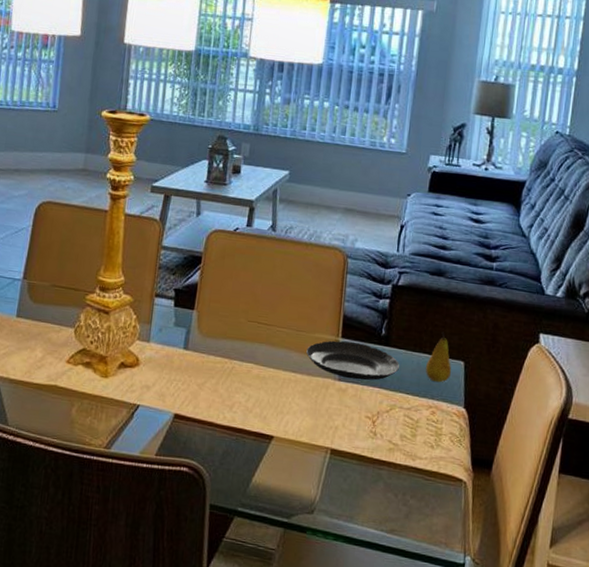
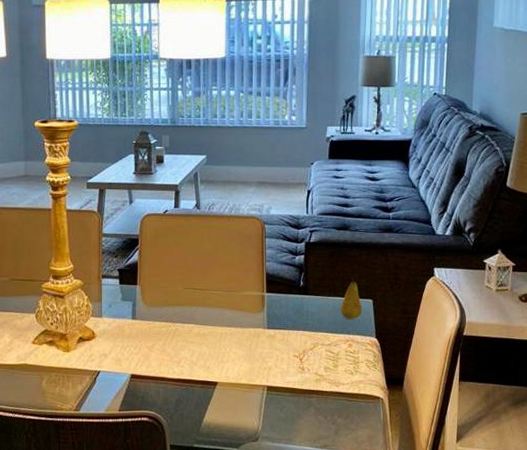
tart tin: present [306,340,399,380] -> none [238,295,318,326]

